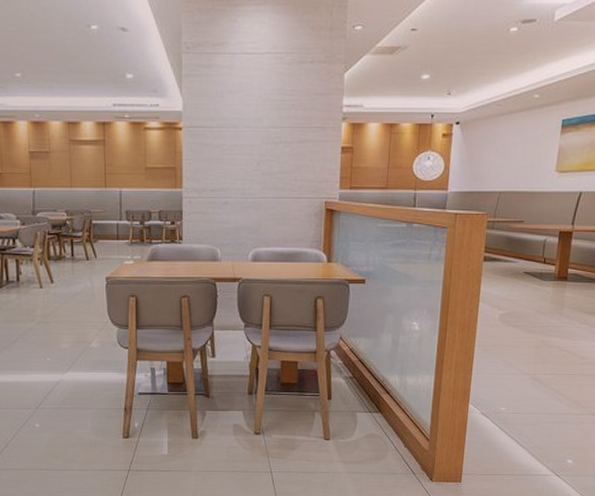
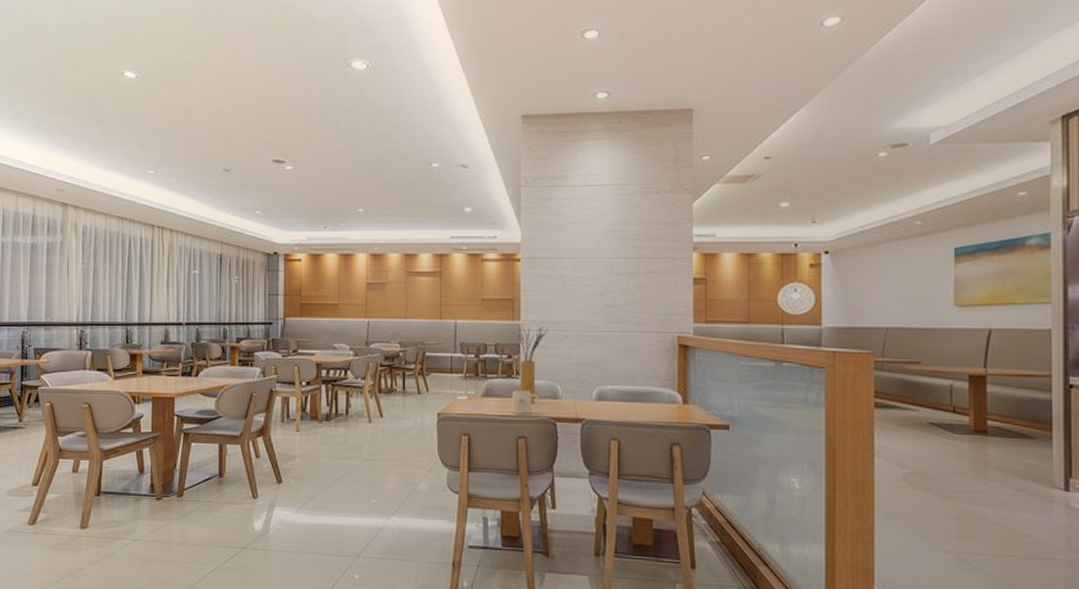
mug: none [176,254,201,276] -> present [512,390,540,414]
vase: none [180,191,209,268] -> present [518,323,549,405]

